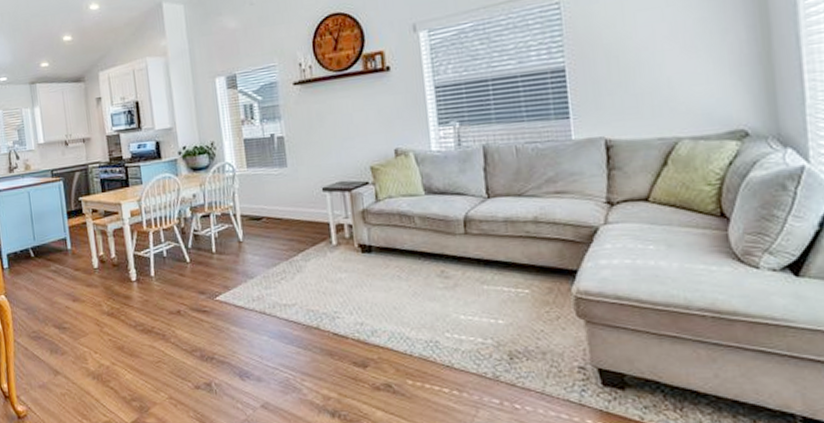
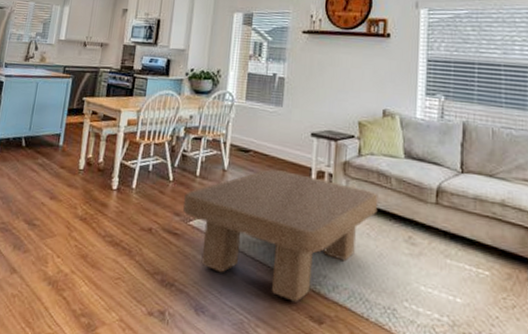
coffee table: none [205,231,405,352] -> present [183,169,379,302]

